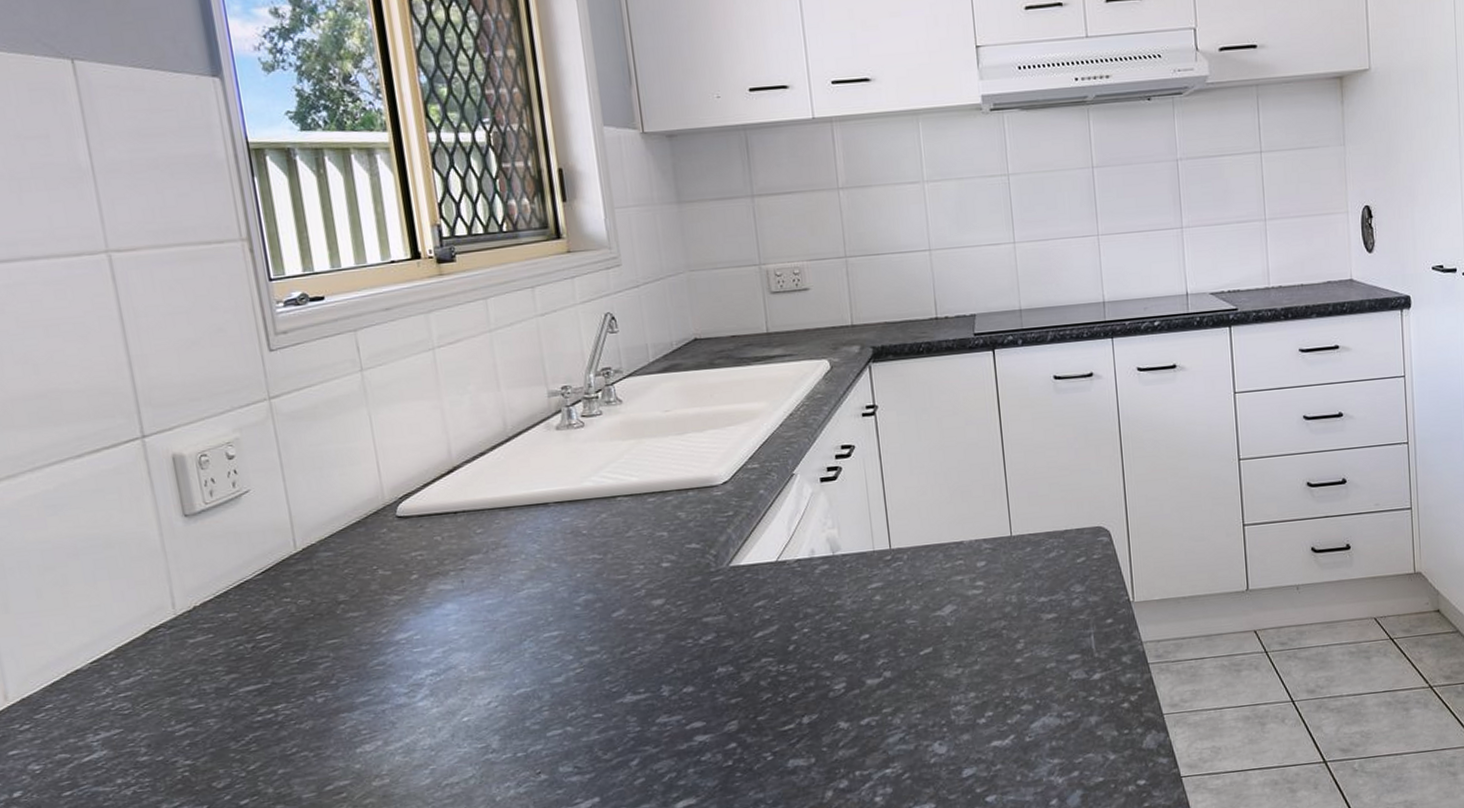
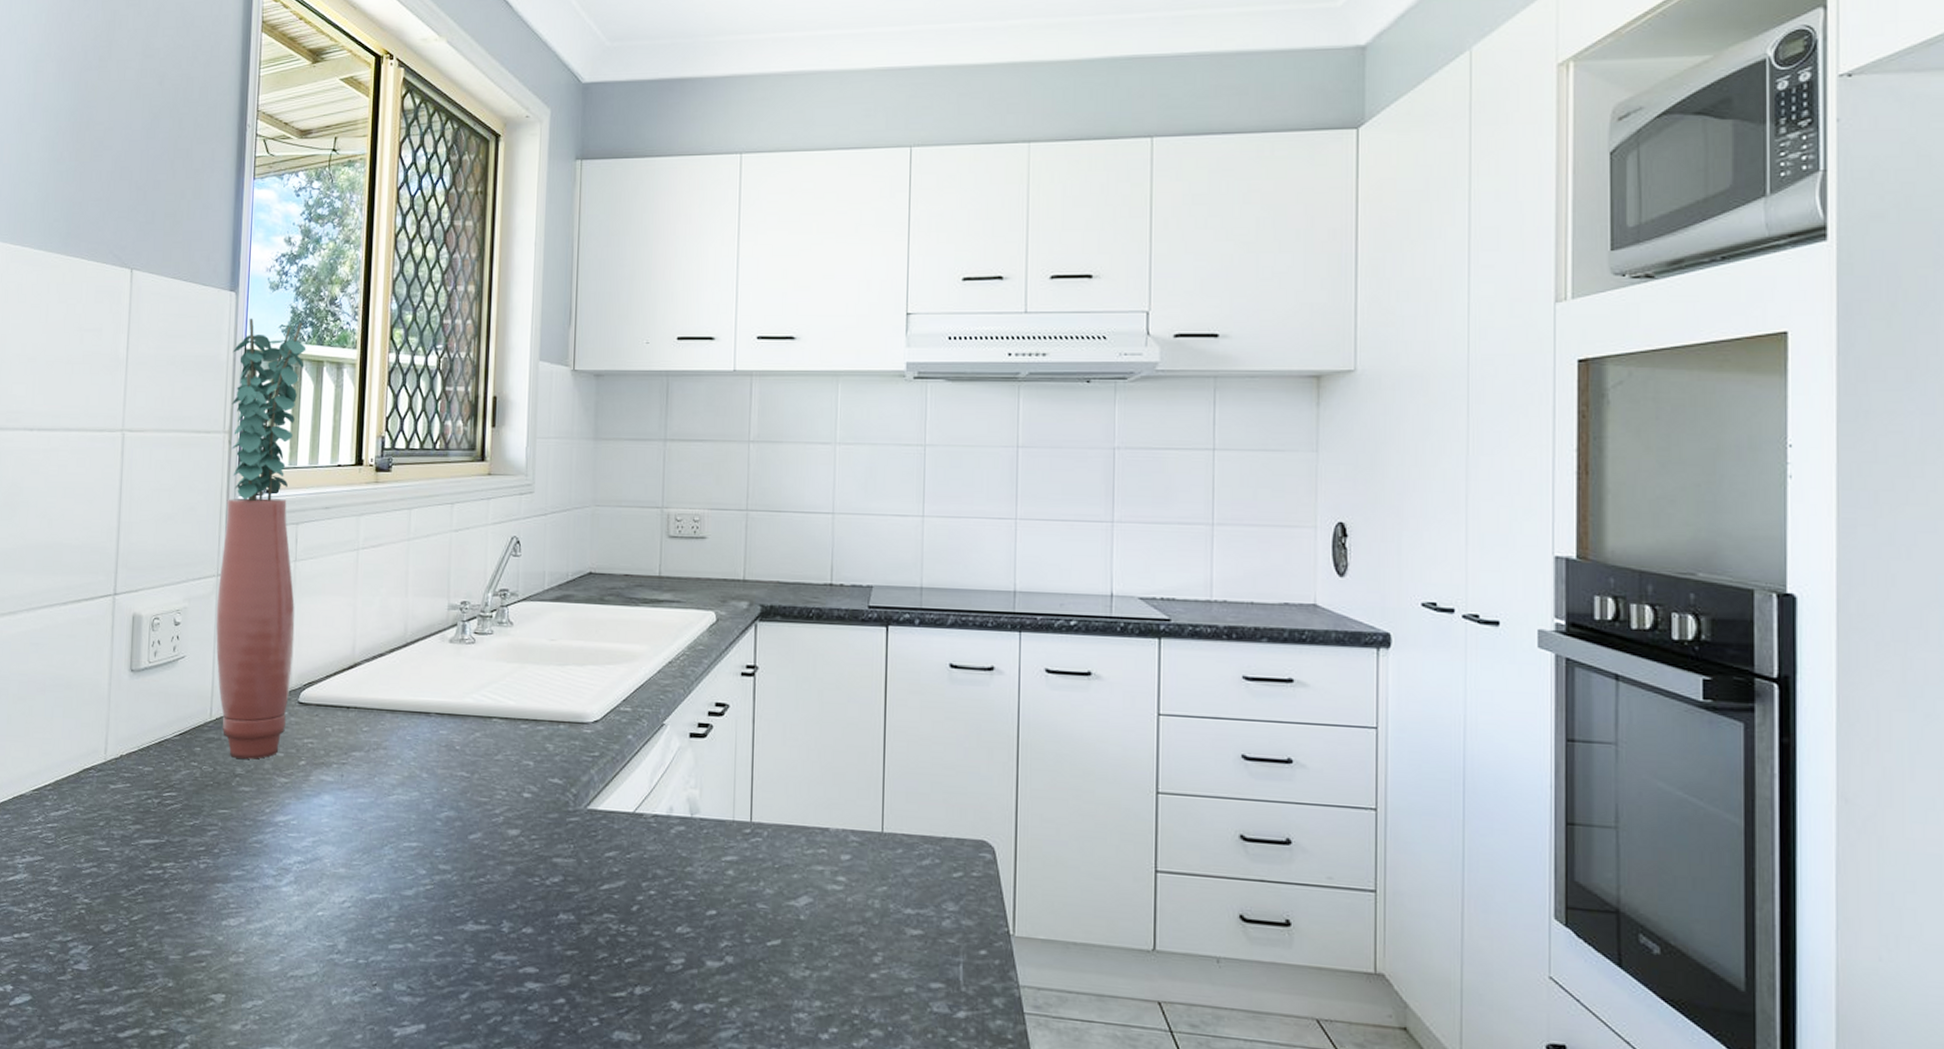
vase: none [231,106,388,586] -> present [215,318,307,759]

